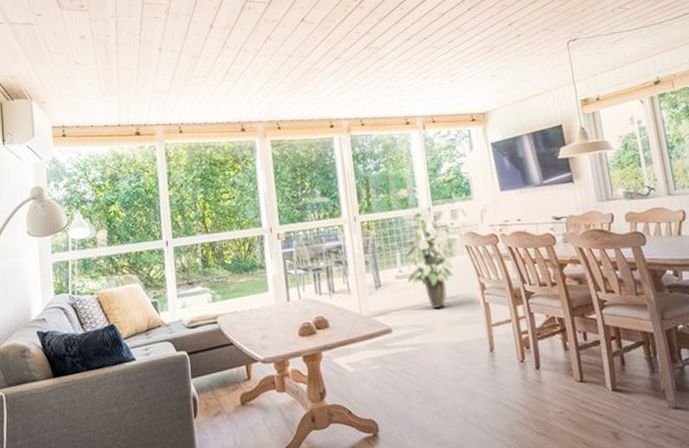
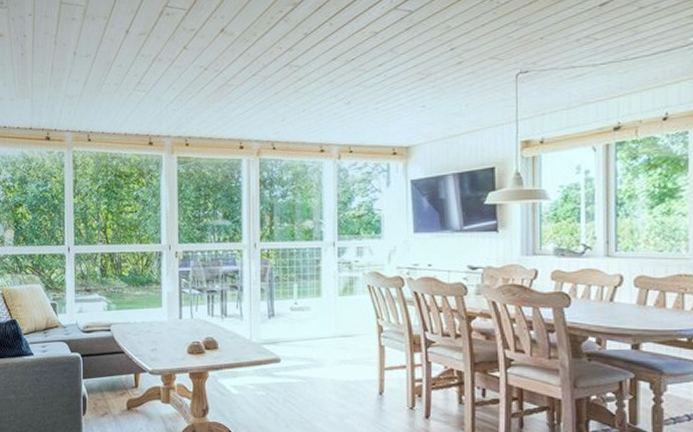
indoor plant: present [399,205,455,308] -> none [300,239,355,344]

